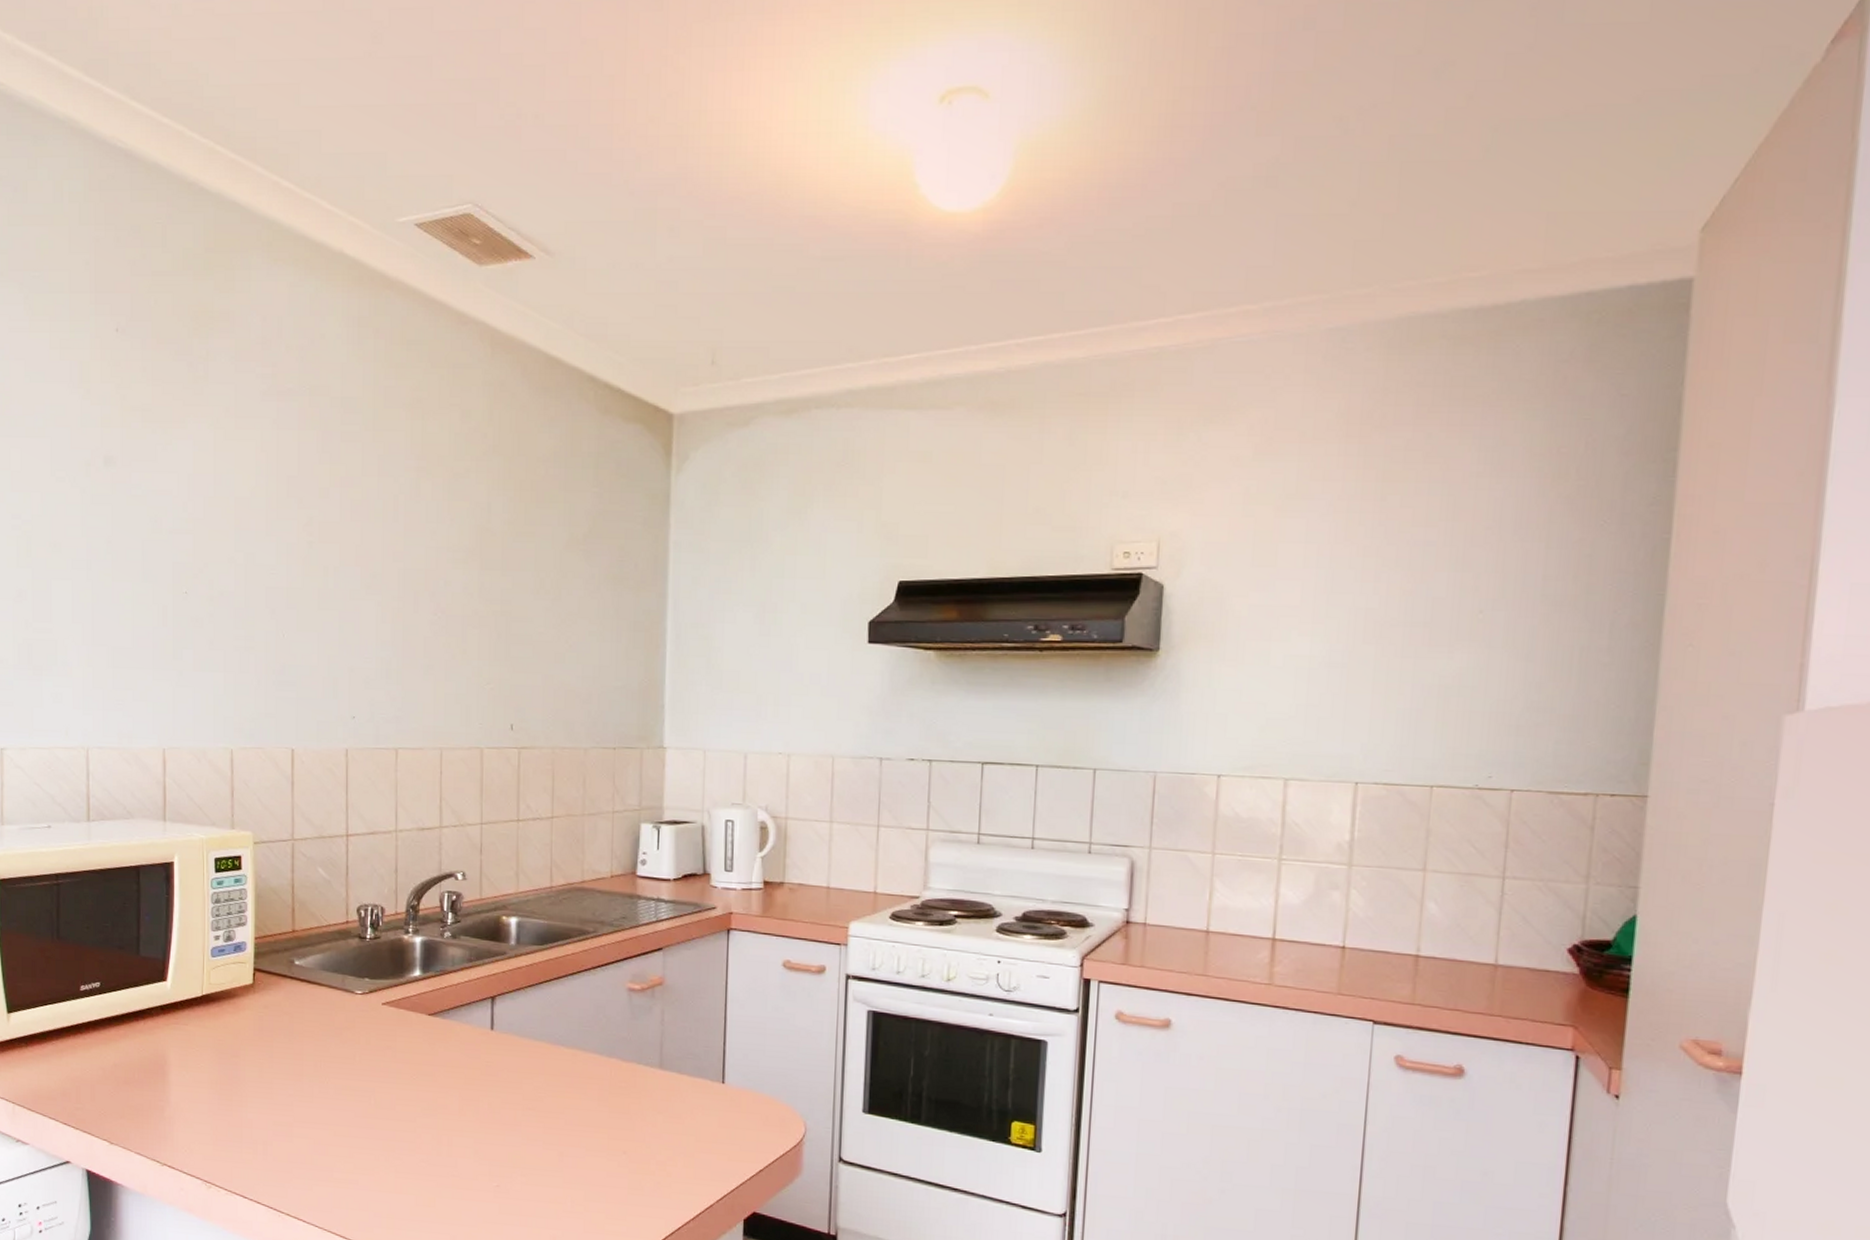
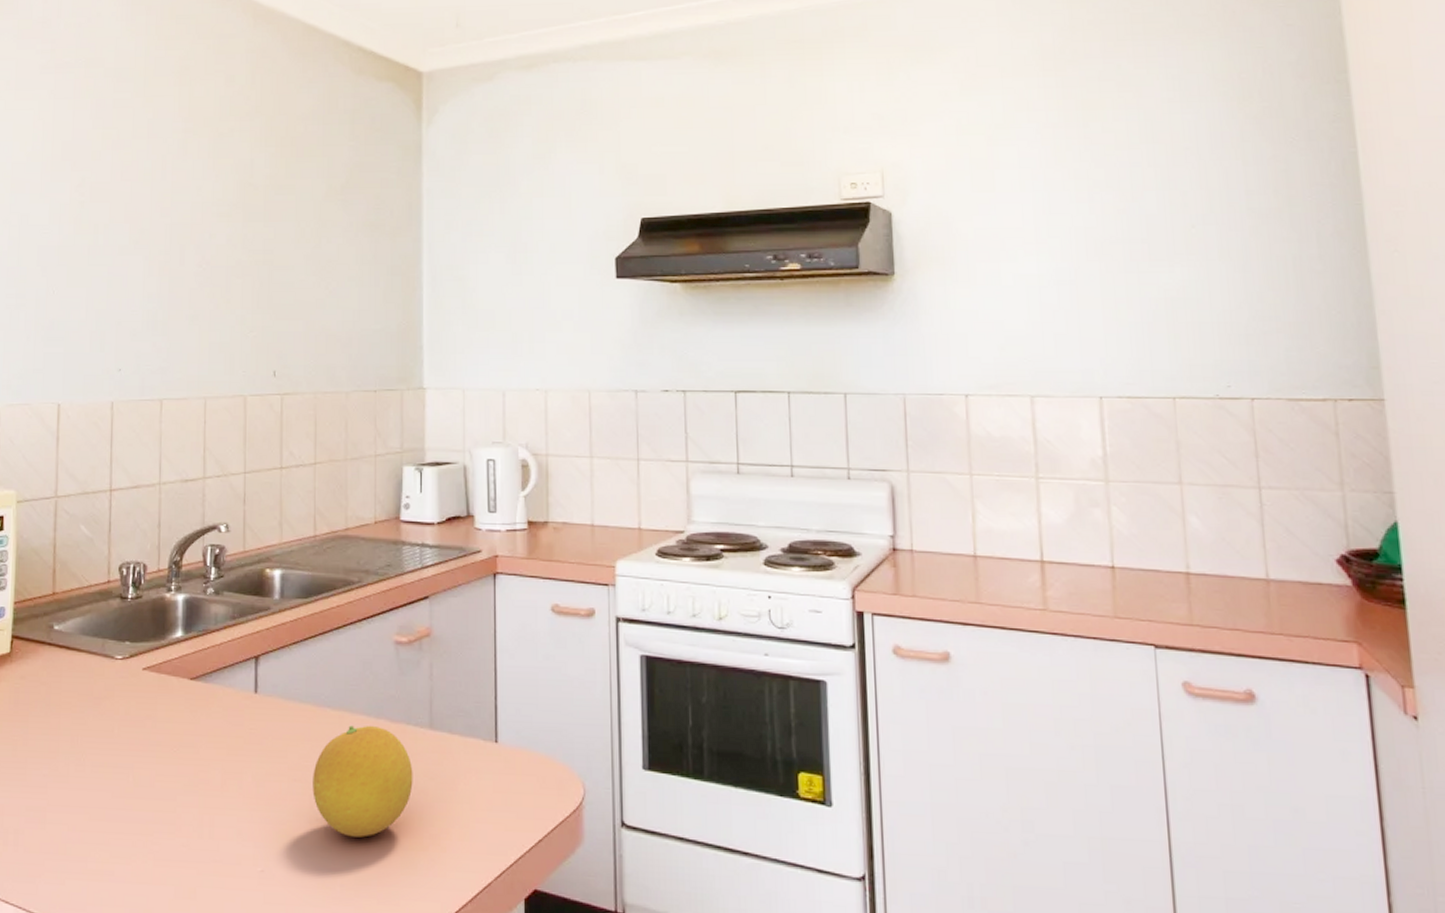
fruit: none [546,1062,643,1161] -> present [312,725,413,838]

